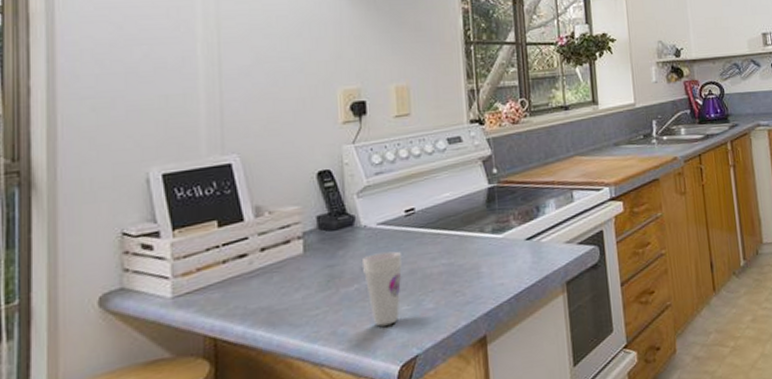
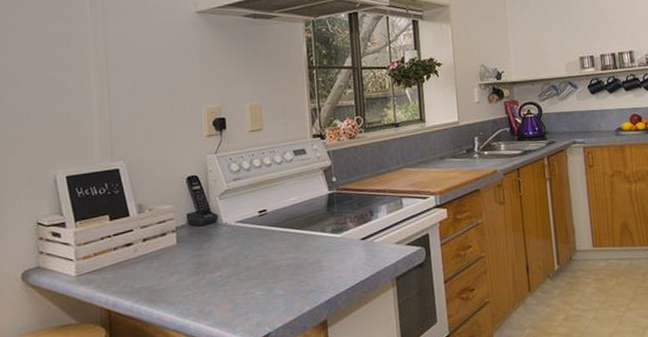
cup: present [363,251,402,327] -> none [224,245,257,308]

